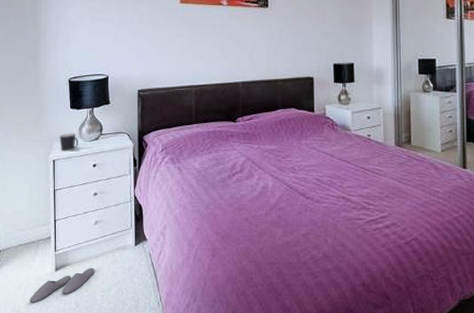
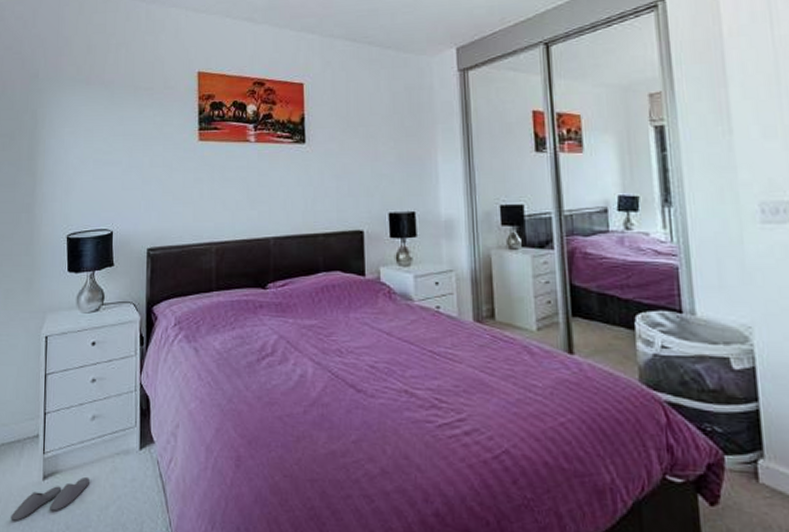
mug: present [59,133,78,153] -> none [53,302,76,327]

